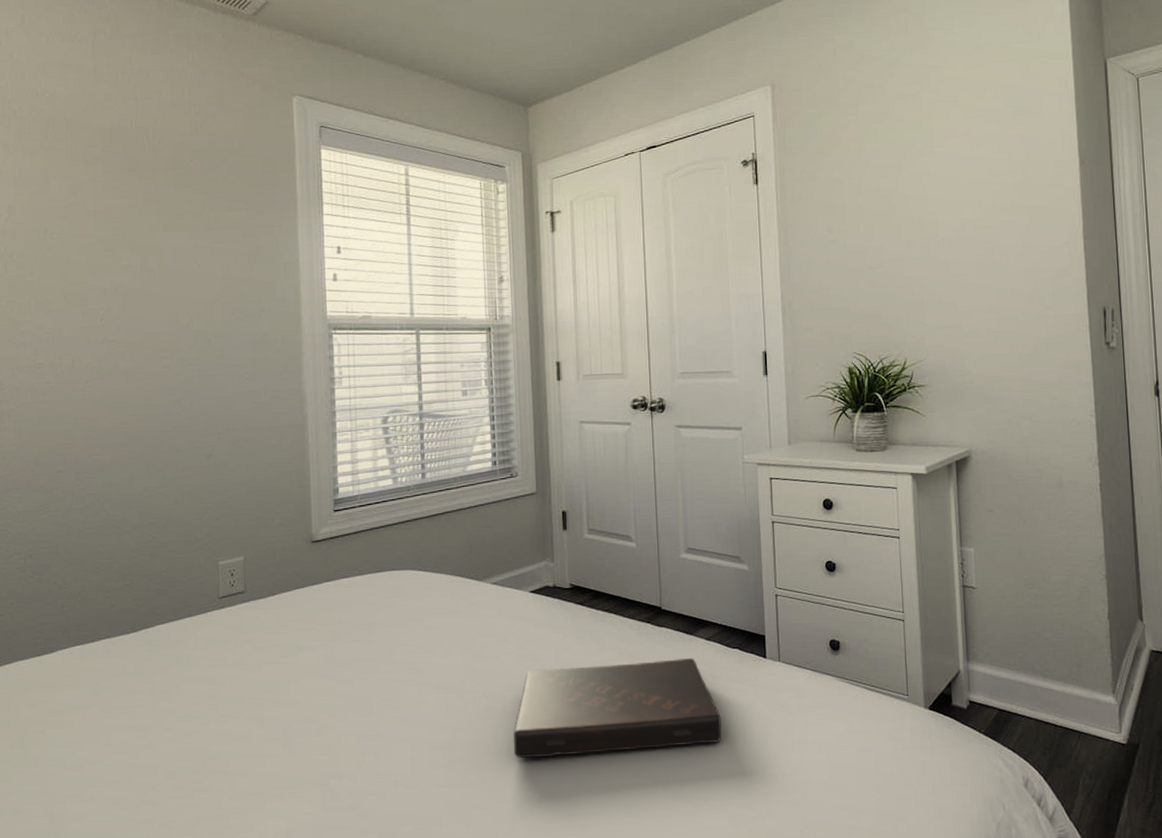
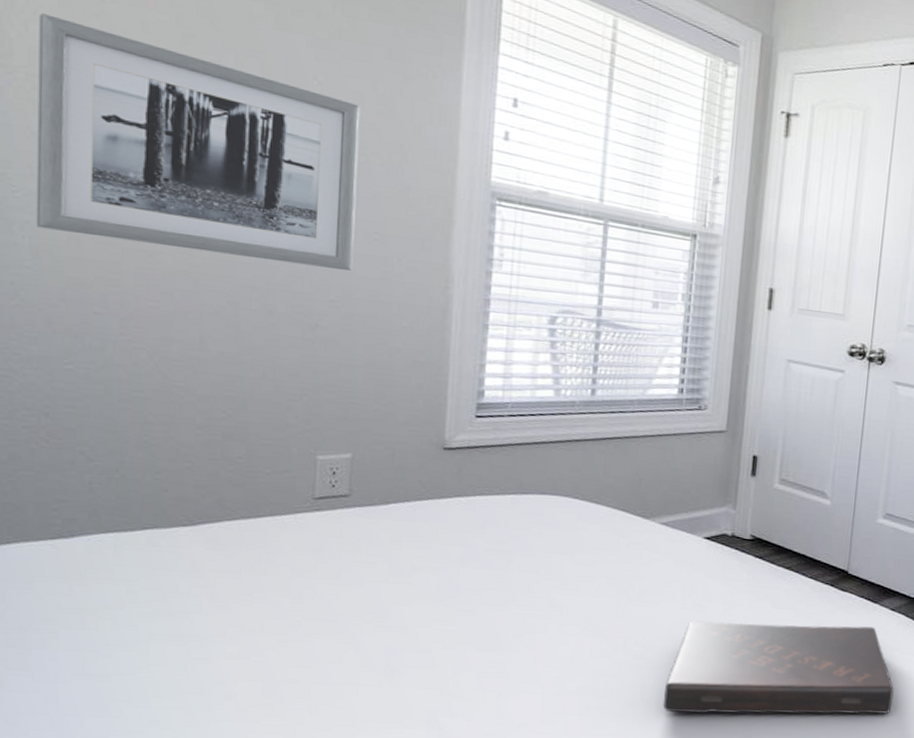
wall art: none [13,256,233,413] -> present [36,13,359,271]

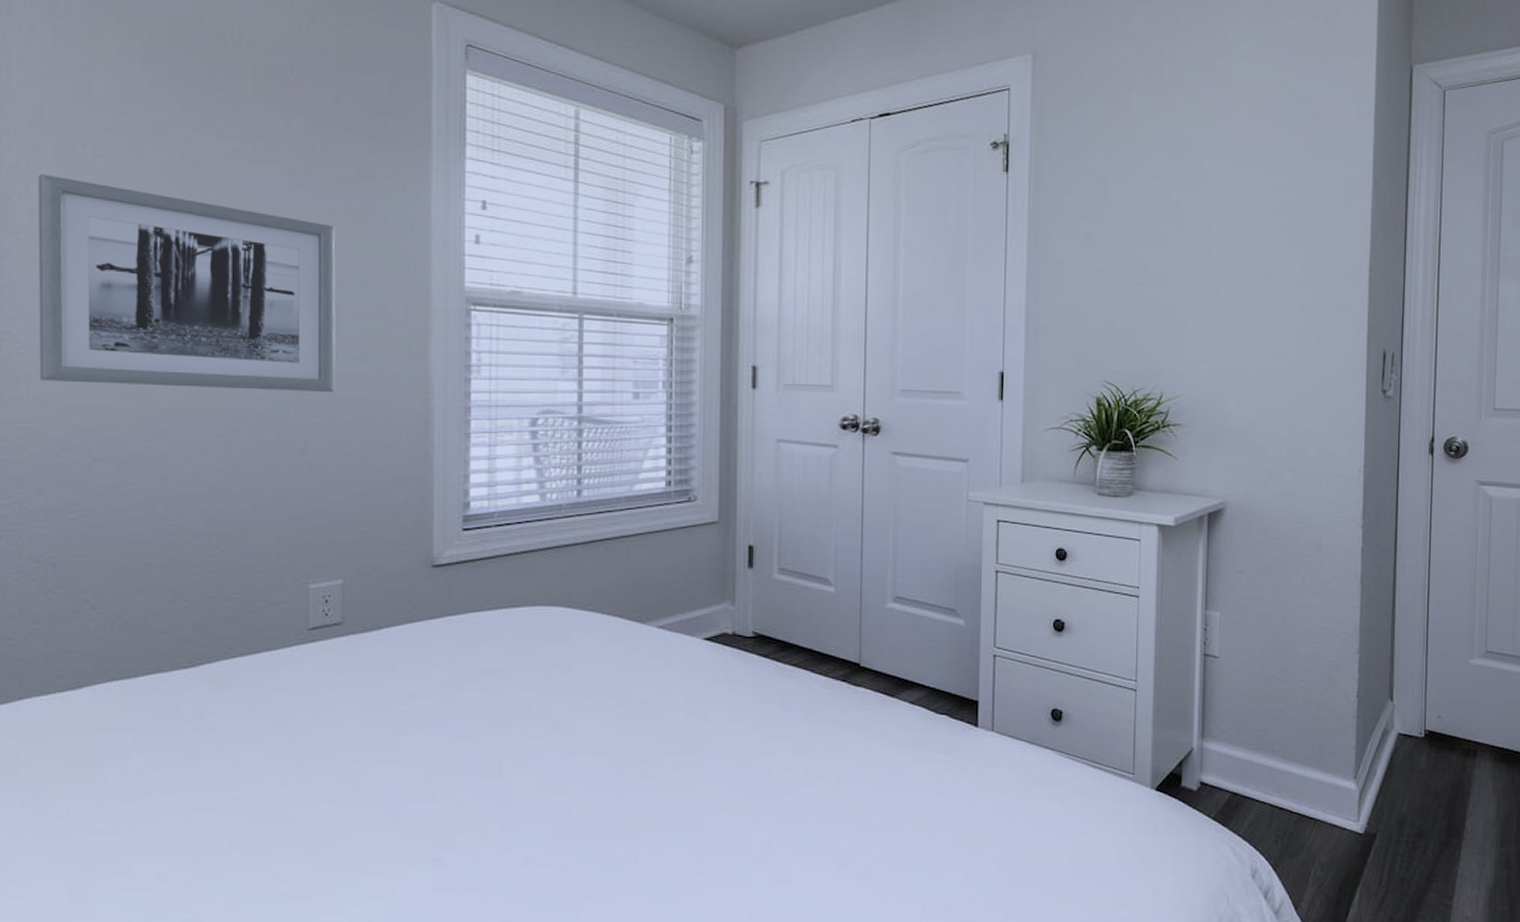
book: present [663,621,894,715] -> none [674,724,922,834]

